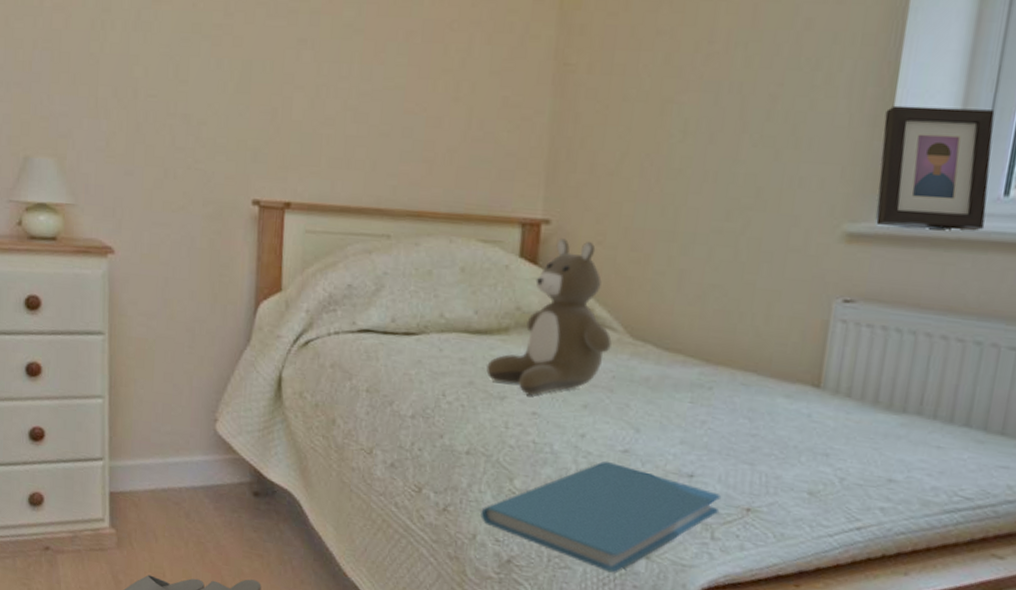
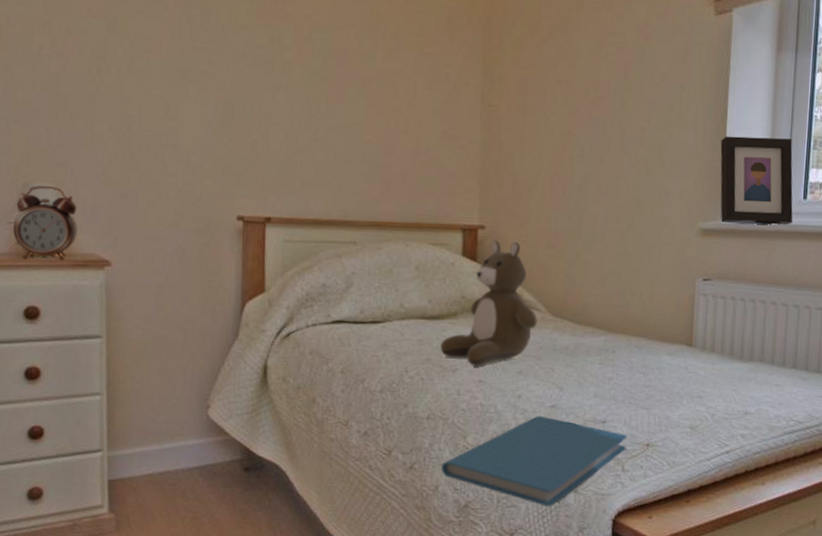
alarm clock: none [14,160,79,245] -> present [13,186,77,260]

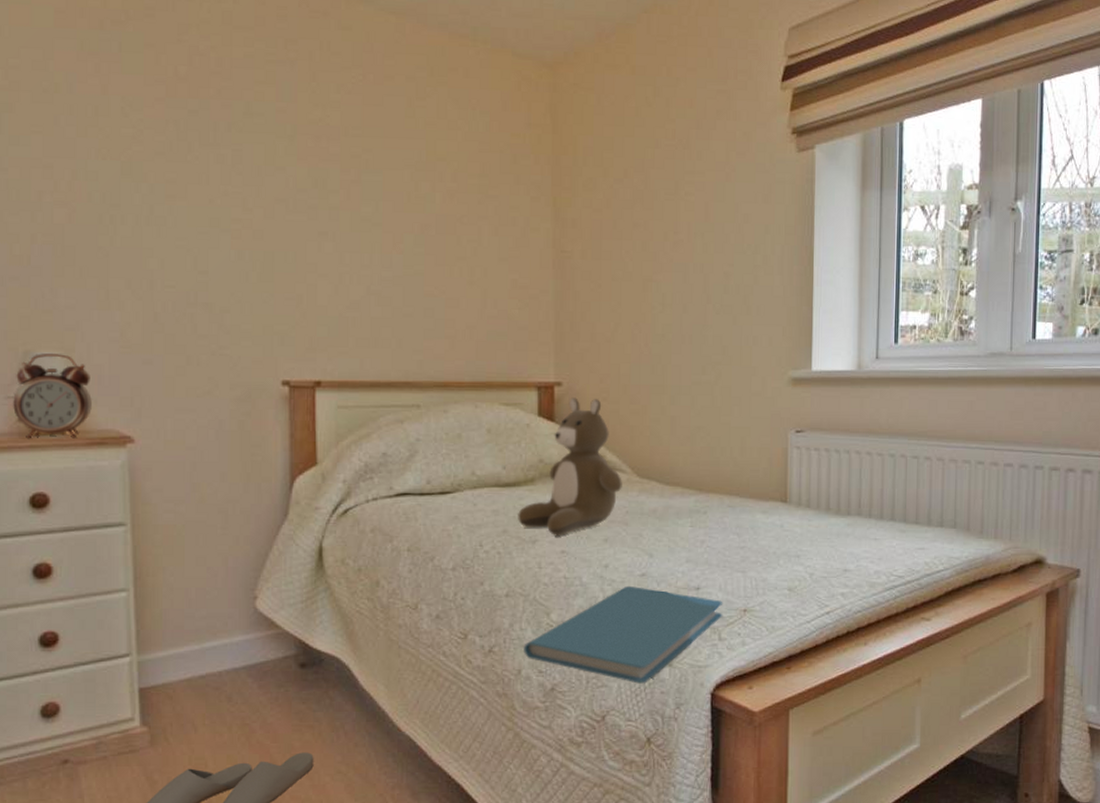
picture frame: present [720,136,793,225] -> none [808,279,885,371]

